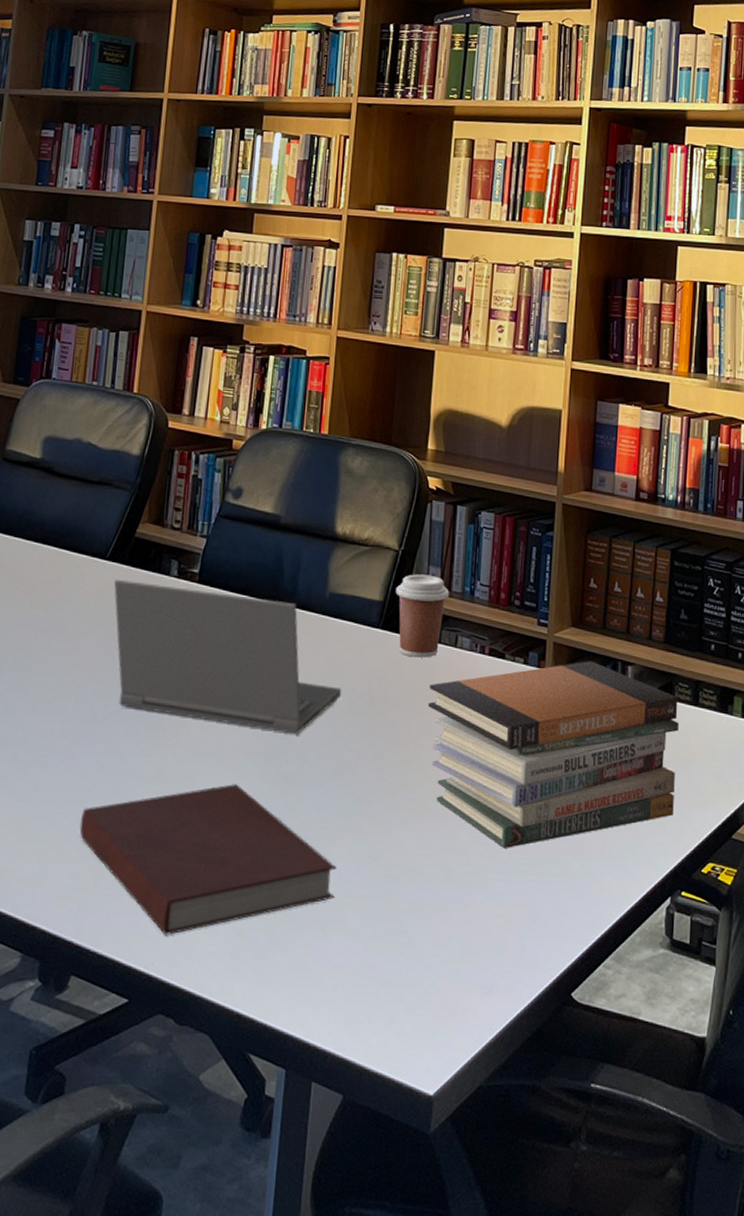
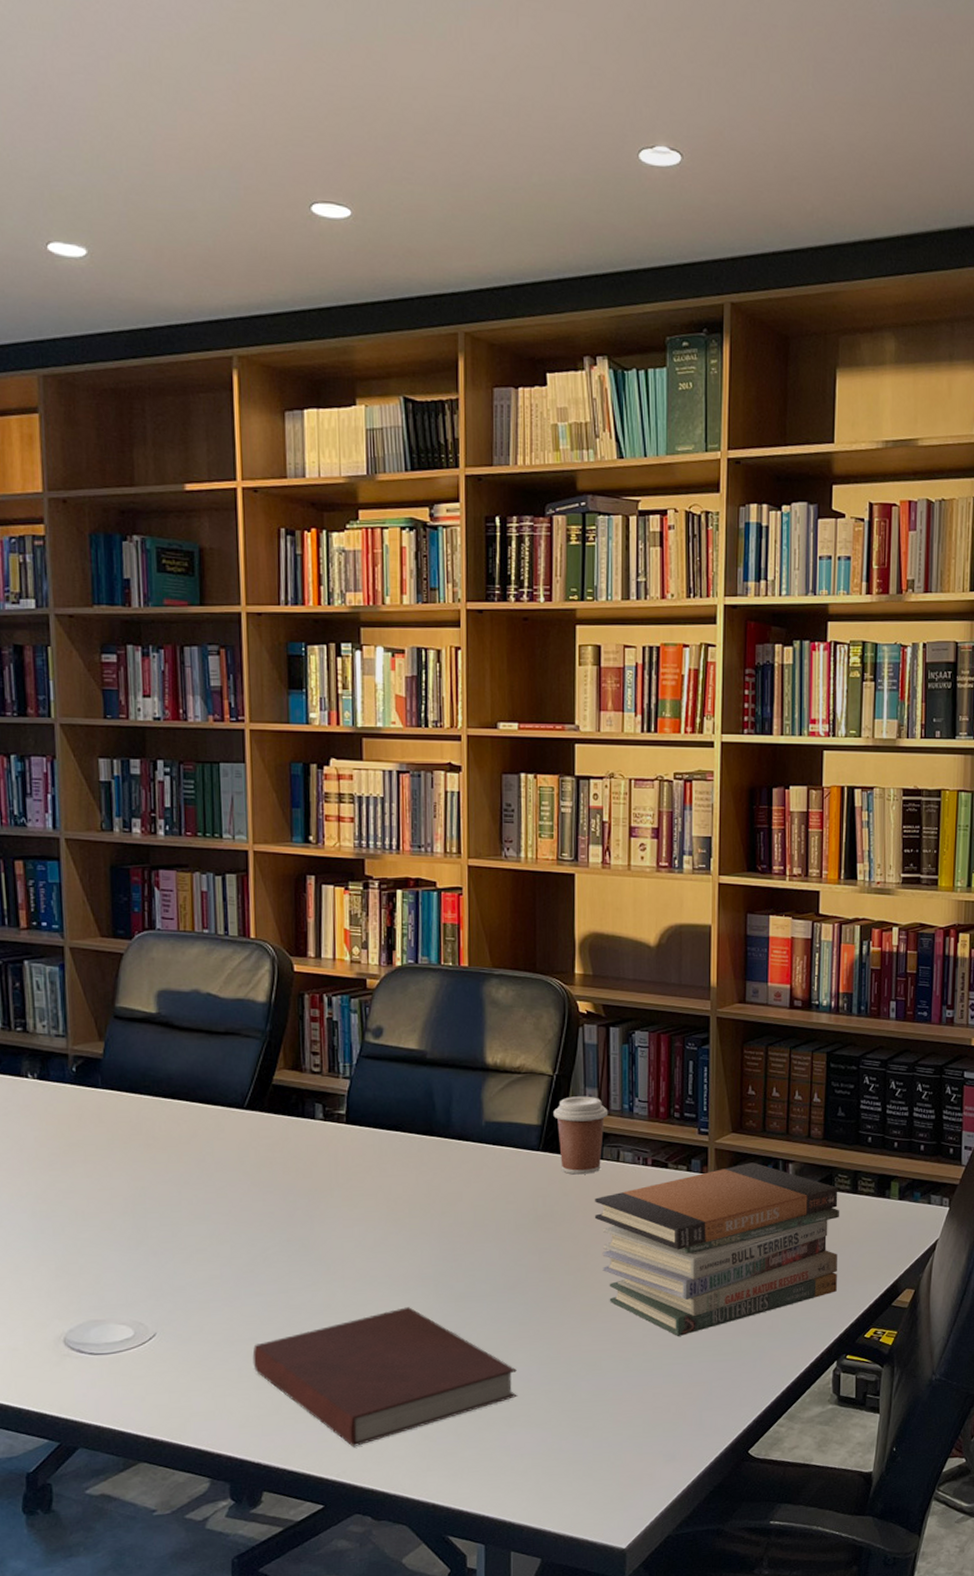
laptop computer: present [114,579,342,734] -> none [256,1126,507,1256]

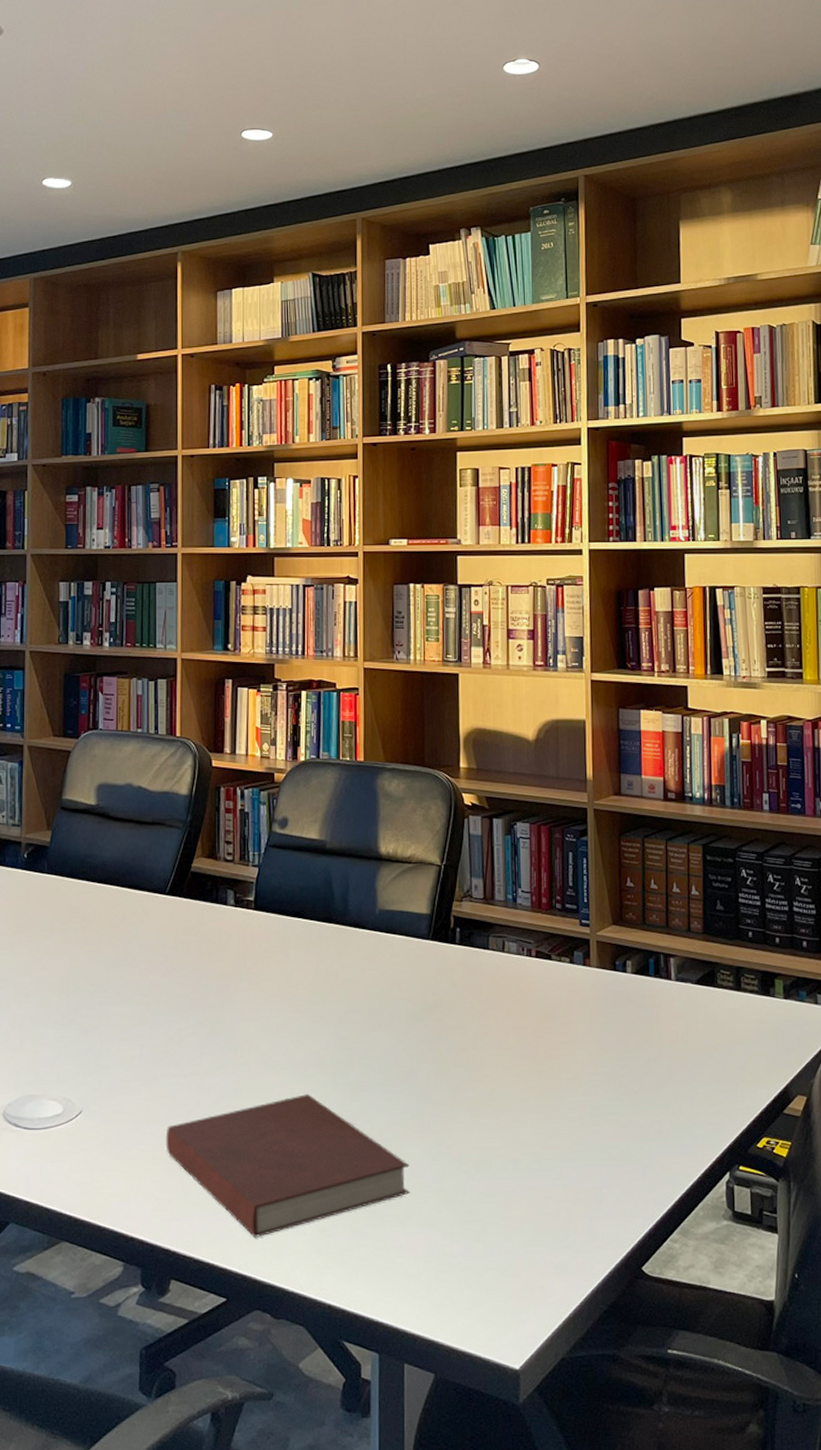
coffee cup: present [553,1096,609,1175] -> none [442,886,493,964]
book stack: present [594,1162,840,1336] -> none [481,956,725,1137]

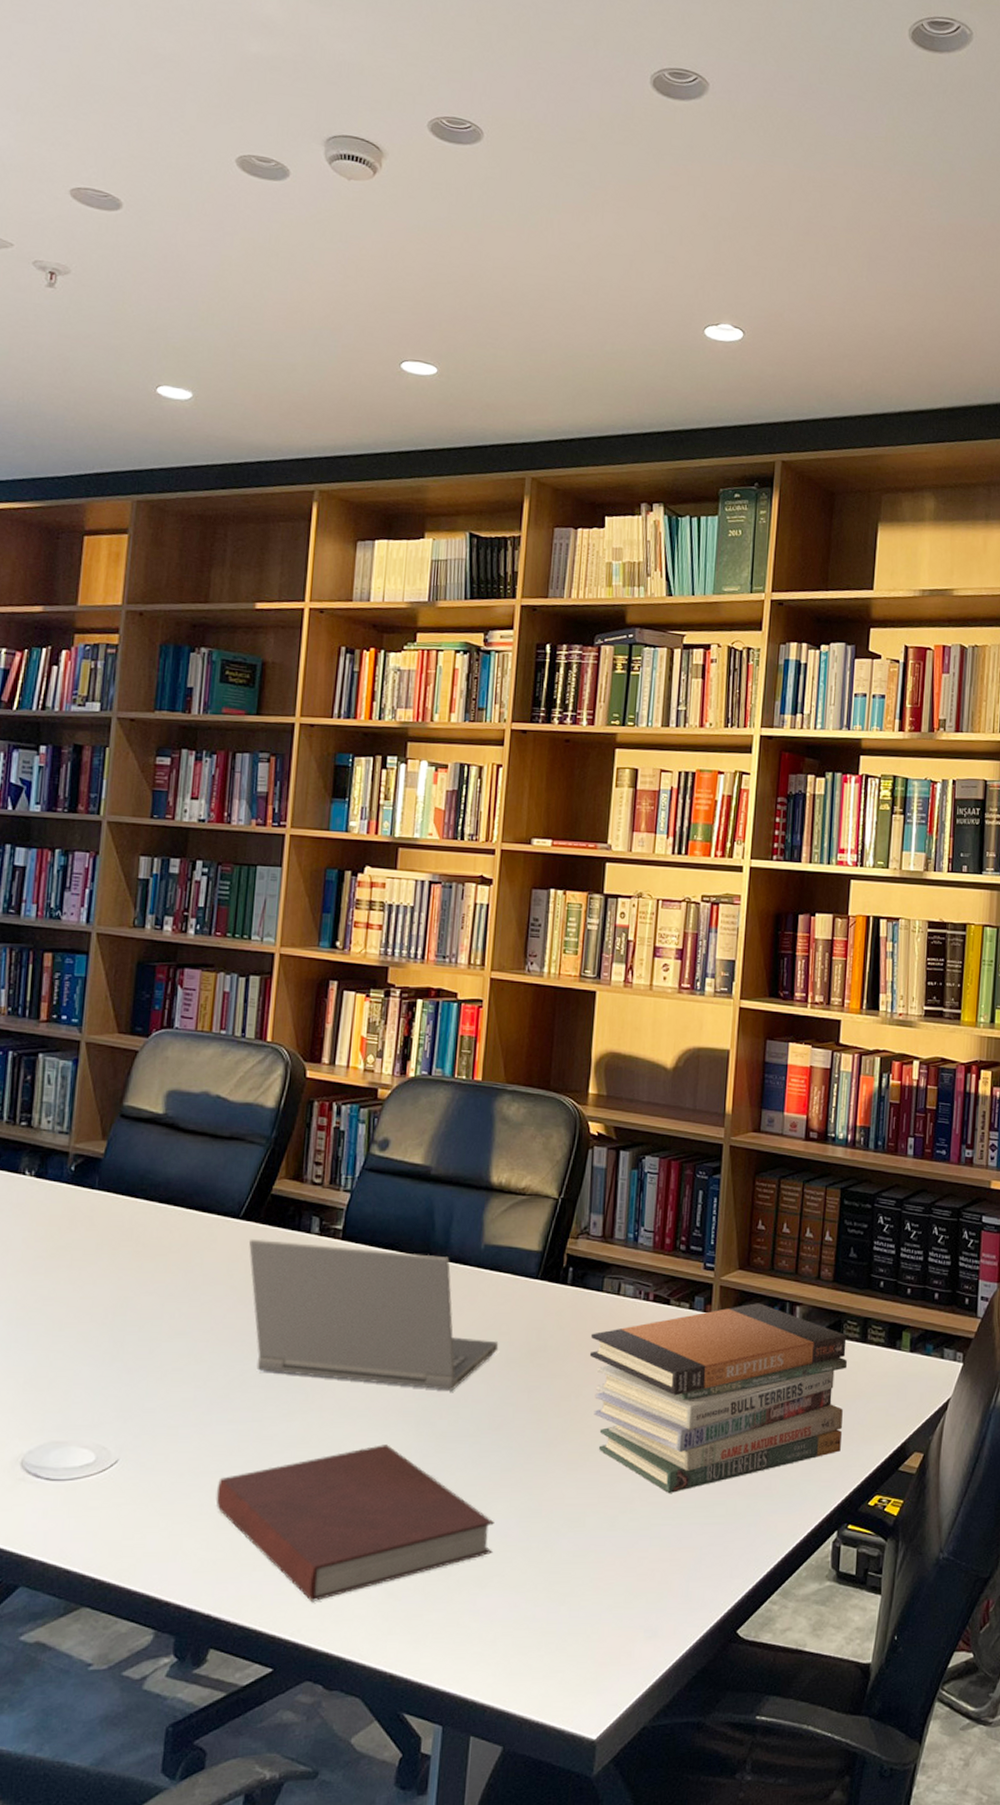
laptop computer: none [176,911,400,1044] -> present [249,1238,499,1390]
book stack: none [481,956,725,1137] -> present [589,1303,848,1493]

